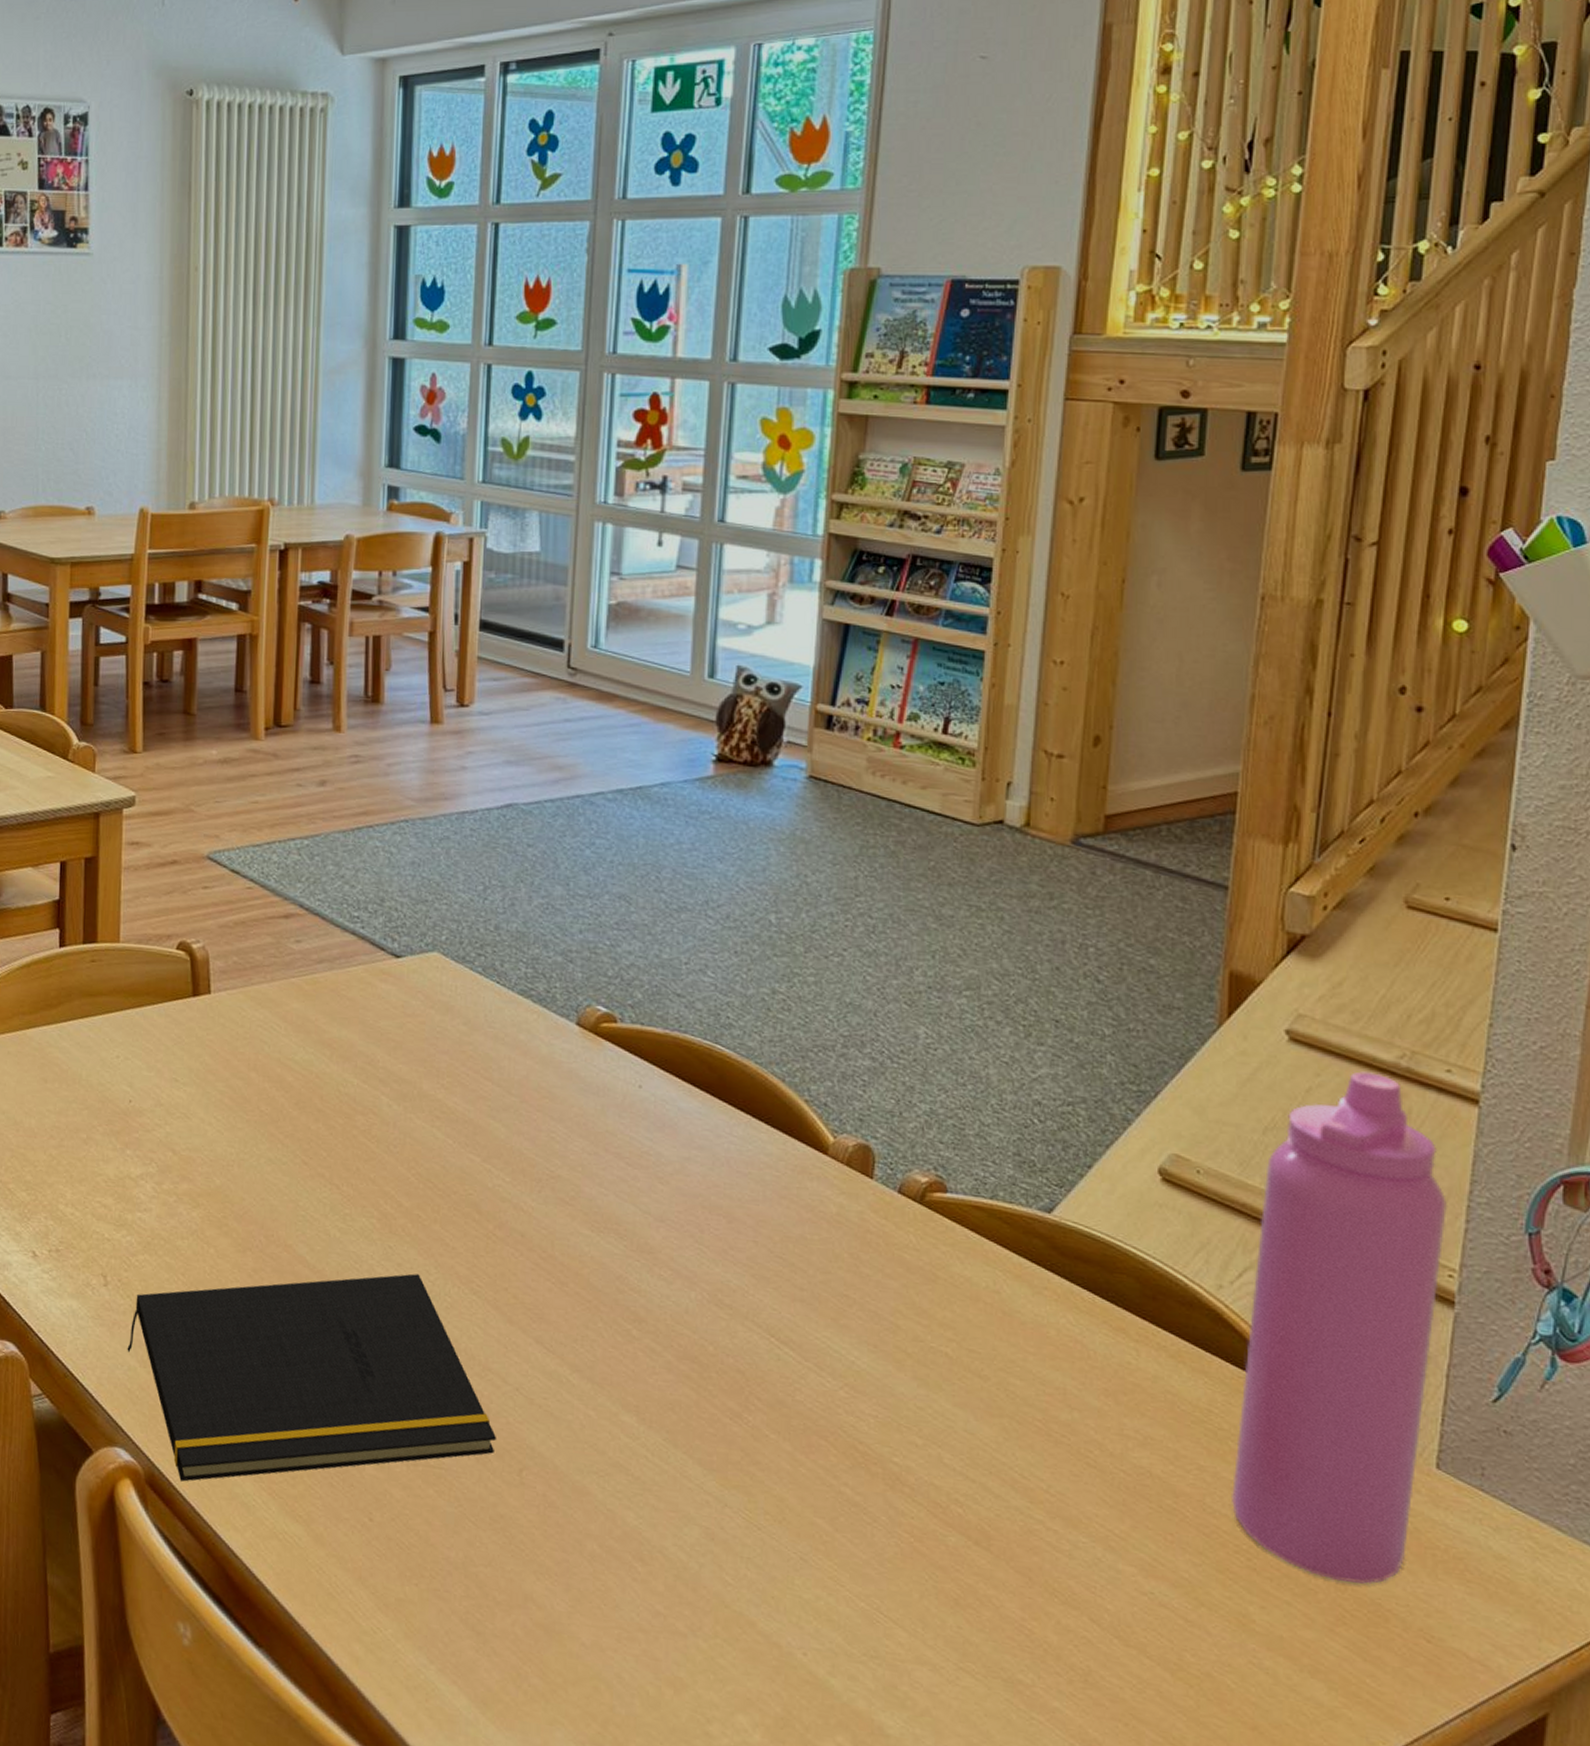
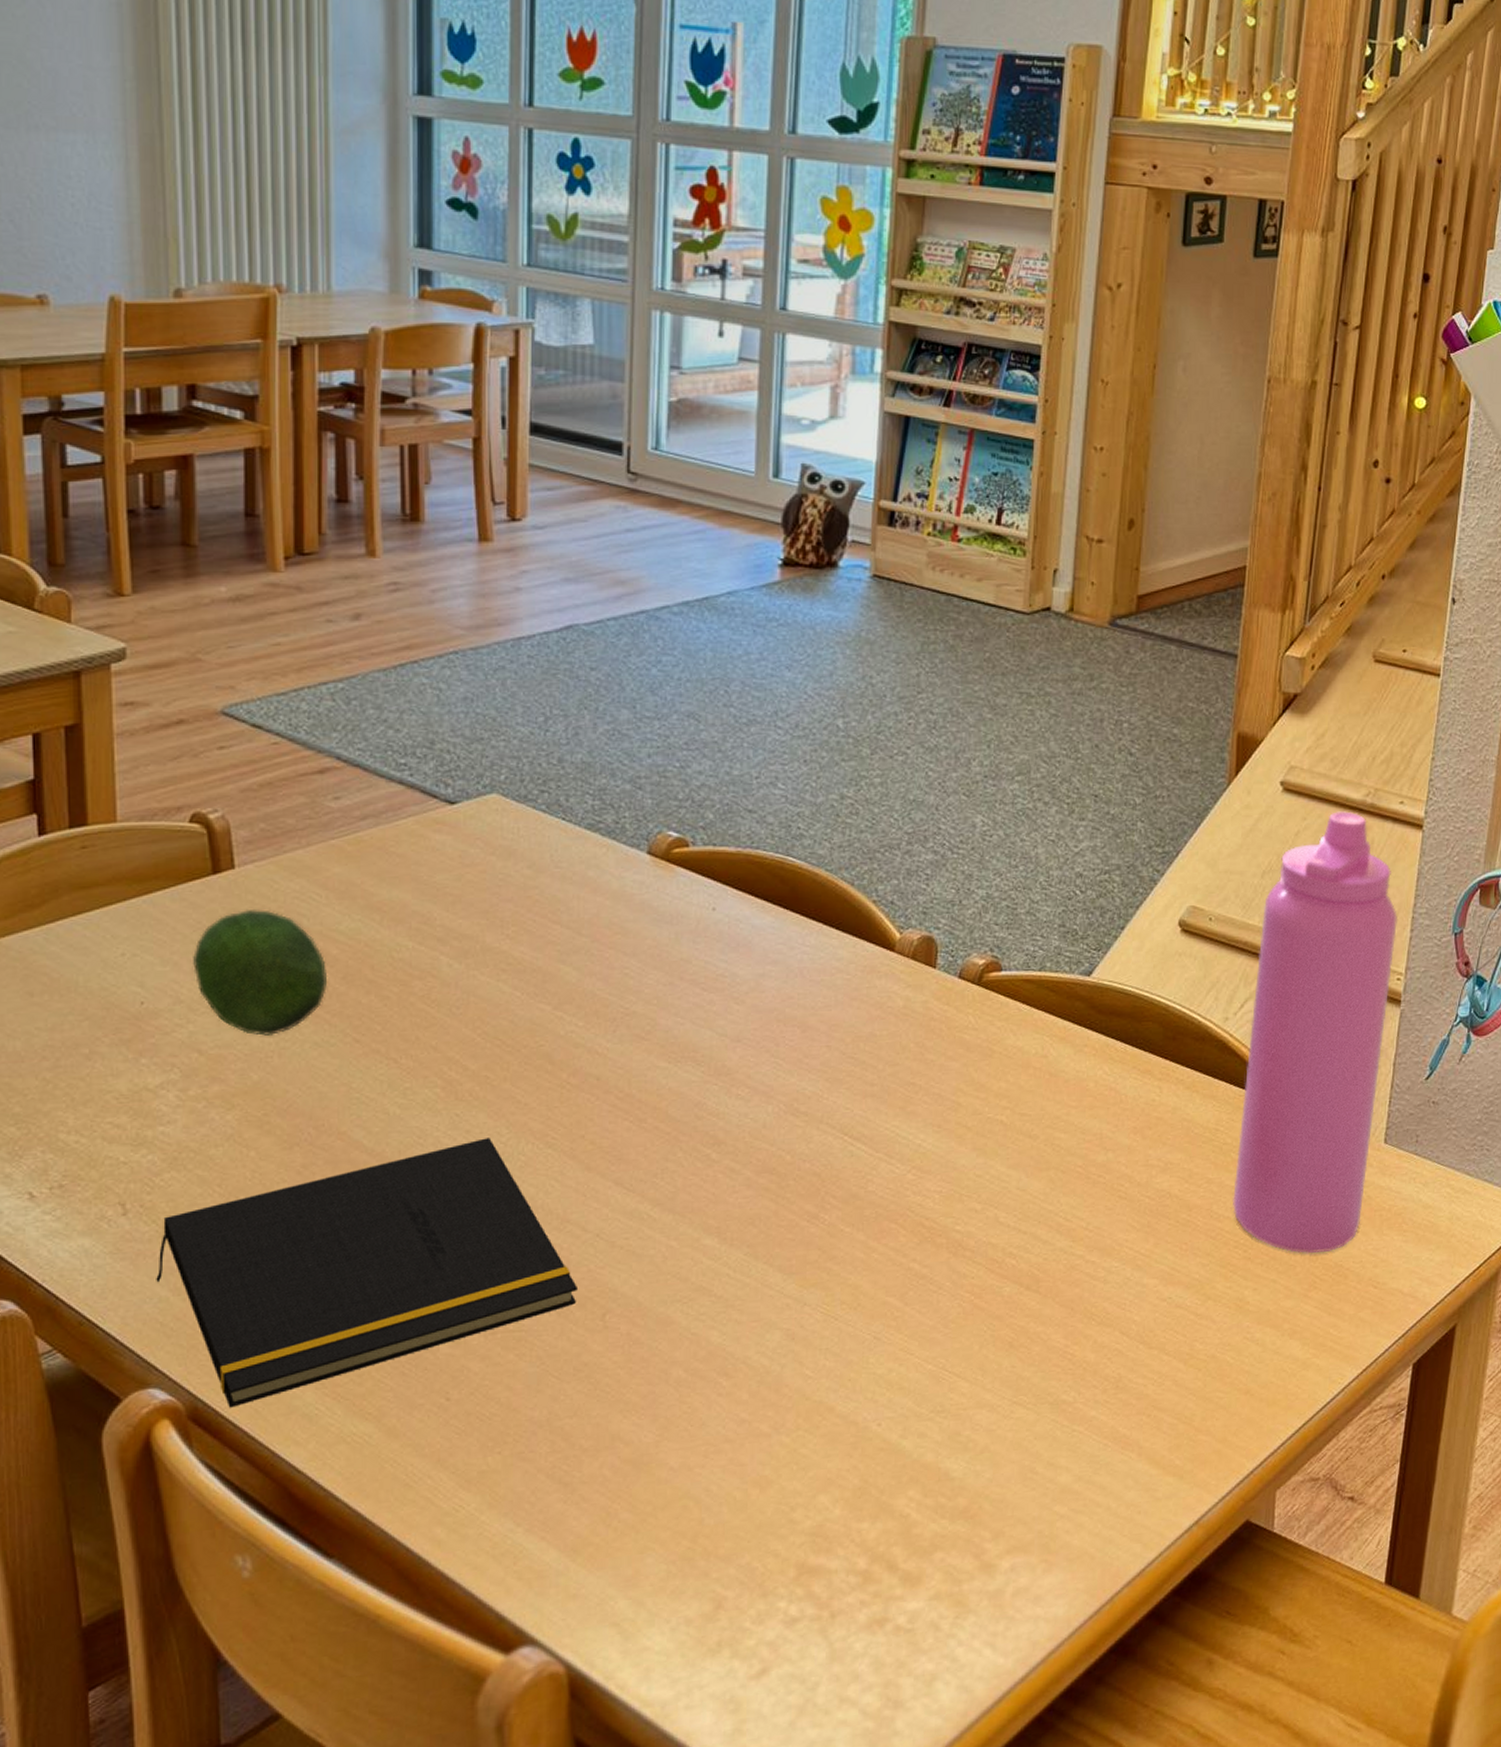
fruit: none [173,1031,283,1146] -> present [193,910,328,1036]

